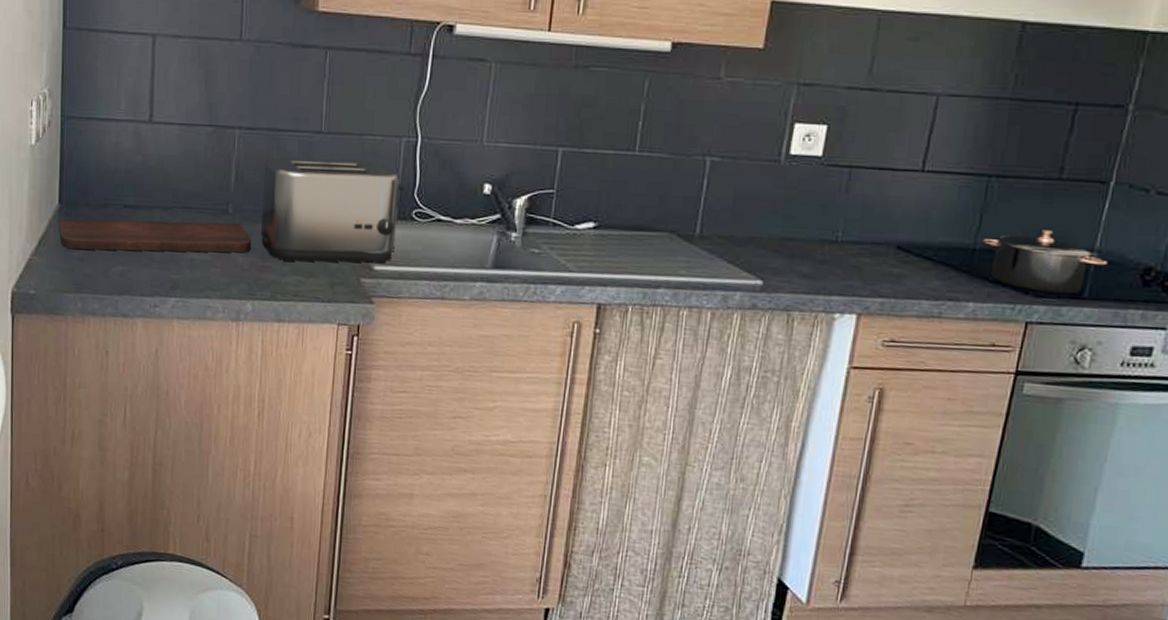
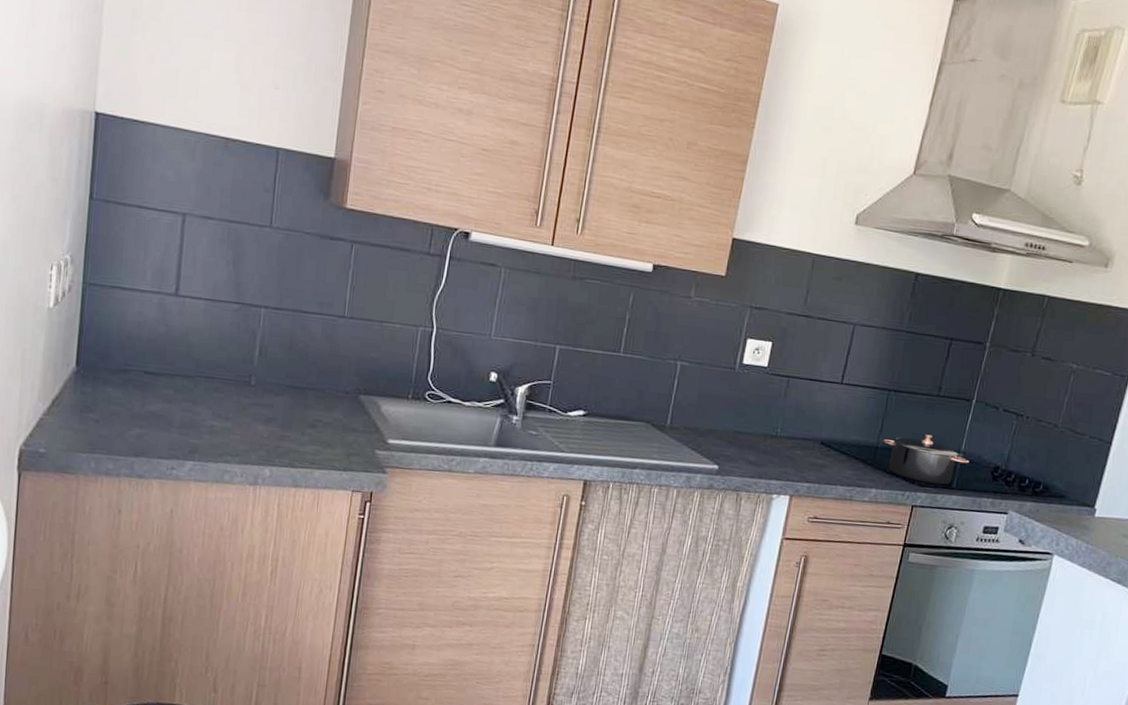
cutting board: present [59,219,252,253] -> none [75,381,273,422]
toaster: present [261,157,405,264] -> none [282,337,420,438]

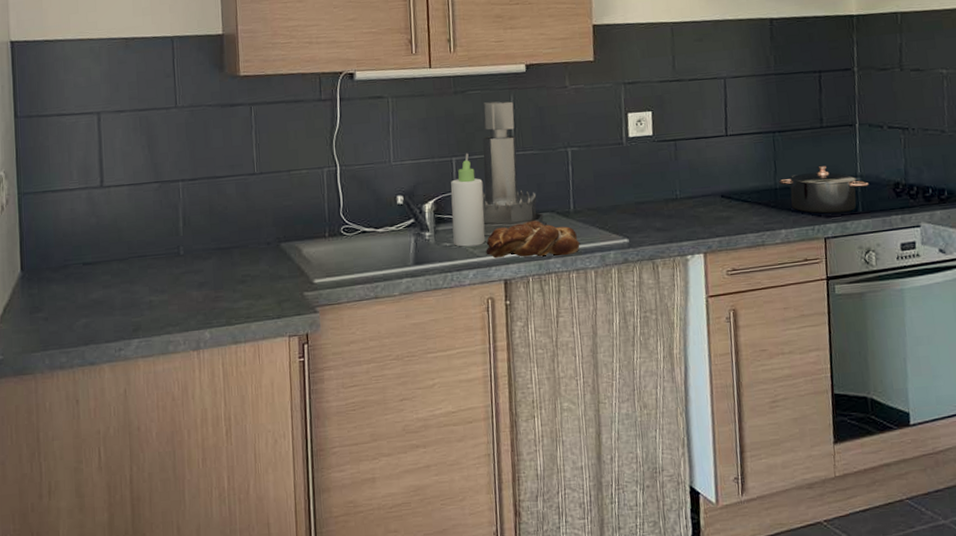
bottle: none [539,343,583,441] -> present [450,153,486,247]
bread loaf: none [571,427,669,470] -> present [486,220,580,259]
paper towel holder: none [573,295,639,435] -> present [482,101,547,238]

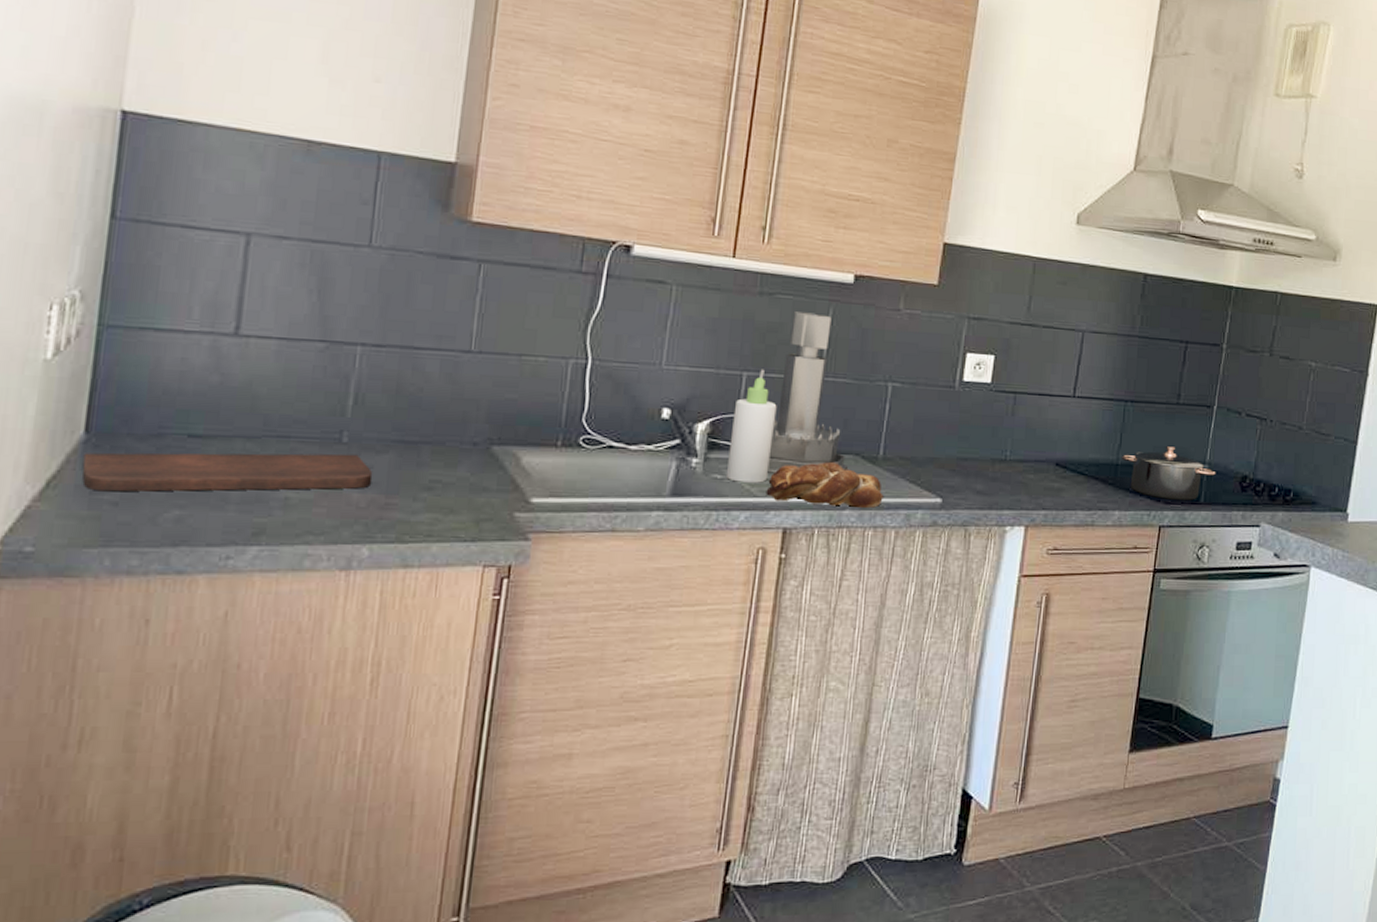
cutting board: none [22,262,204,312] -> present [81,452,373,492]

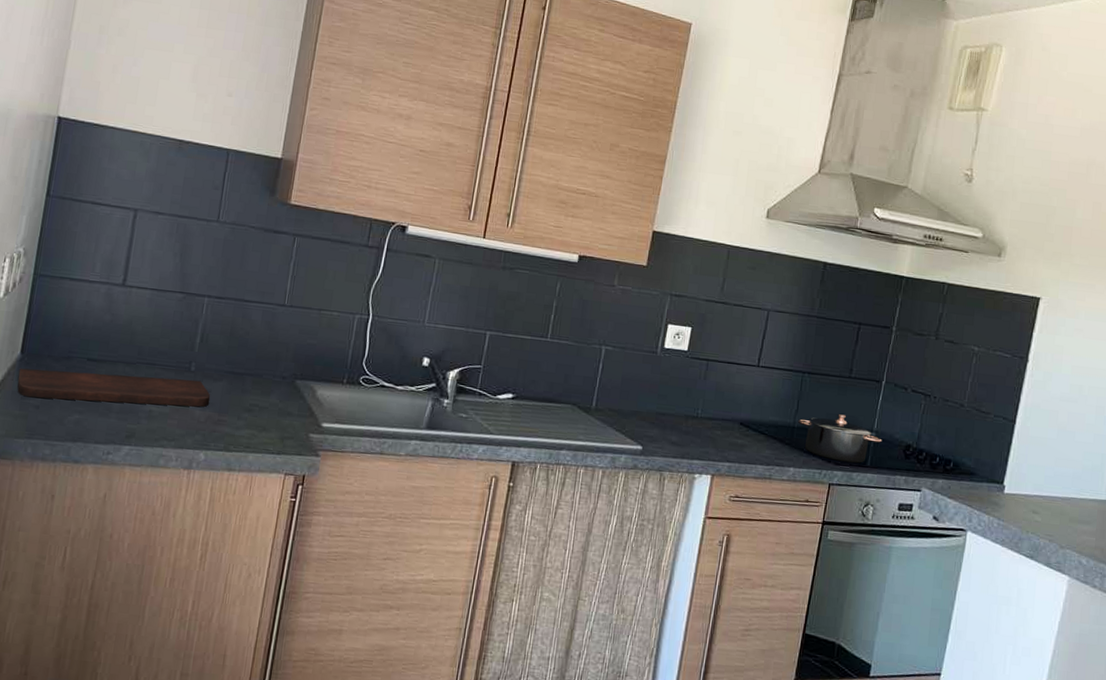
bottle: present [726,369,777,483] -> none [469,329,512,423]
bread loaf: present [766,462,884,509] -> none [500,409,594,451]
paper towel holder: present [767,311,847,475] -> none [502,284,566,417]

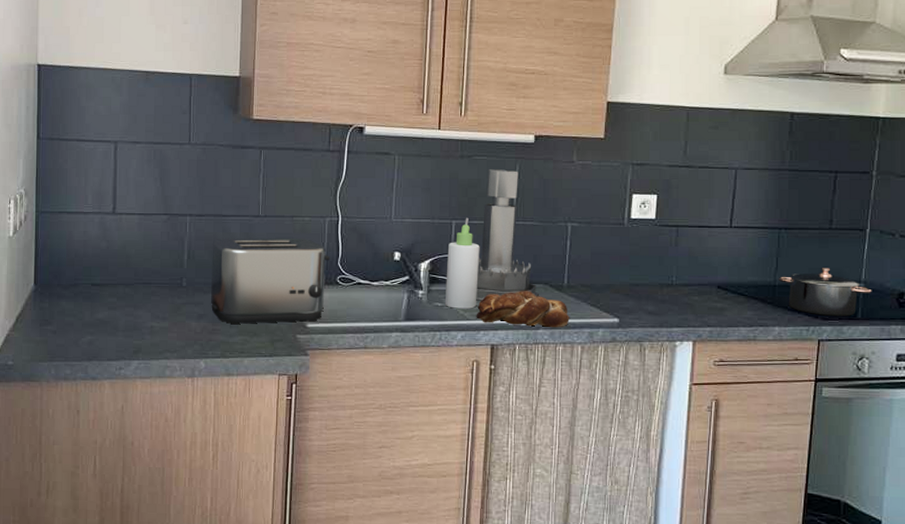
cutting board: present [17,368,211,407] -> none [34,294,203,324]
toaster: none [219,324,355,422] -> present [211,237,330,325]
bottle: none [469,329,512,423] -> present [444,217,480,309]
bread loaf: none [500,409,594,451] -> present [476,291,570,328]
paper towel holder: none [502,284,566,417] -> present [476,169,539,302]

